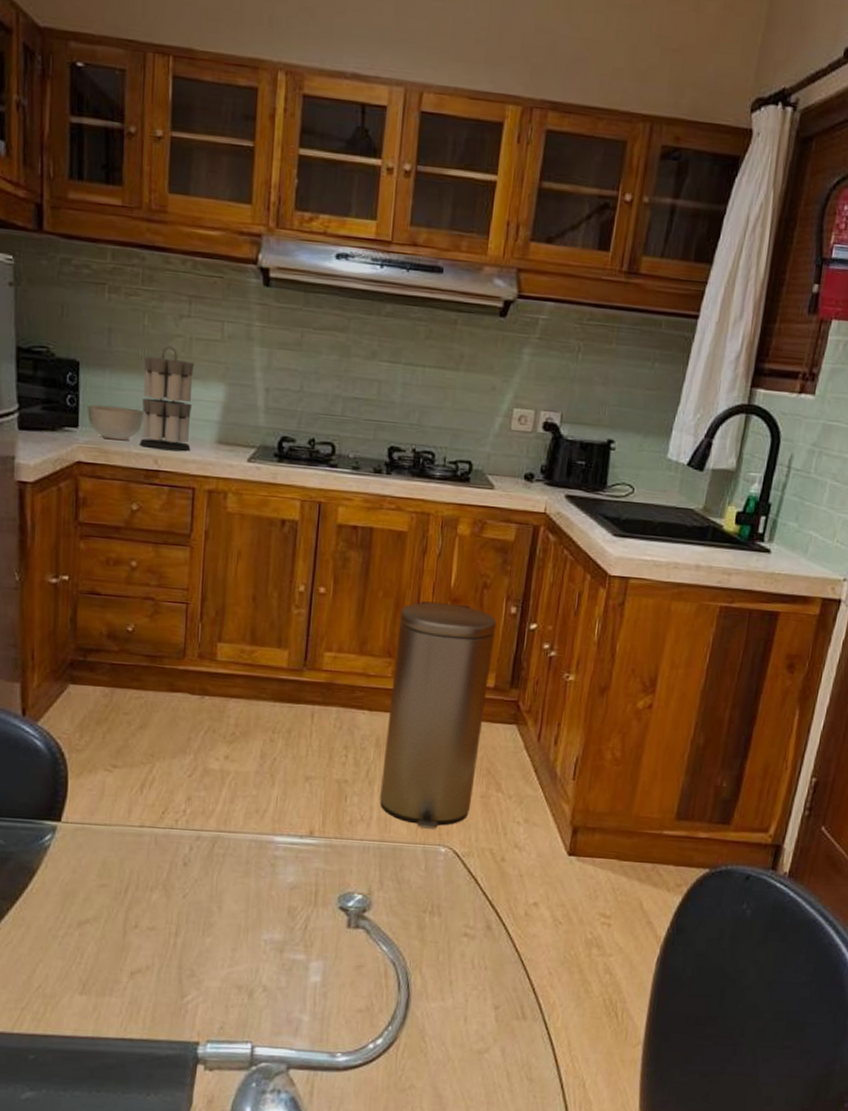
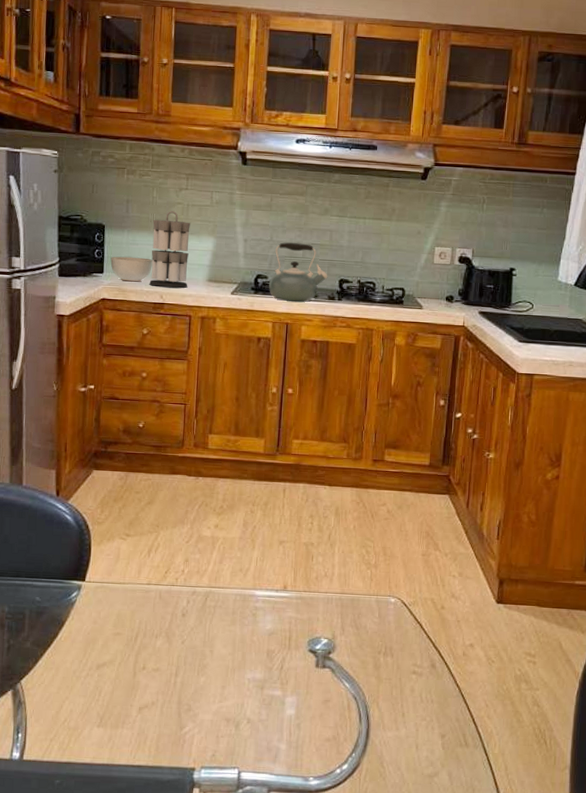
kettle: none [296,394,374,475] -> present [268,242,328,302]
pedal bin: present [380,601,497,829] -> none [340,397,429,583]

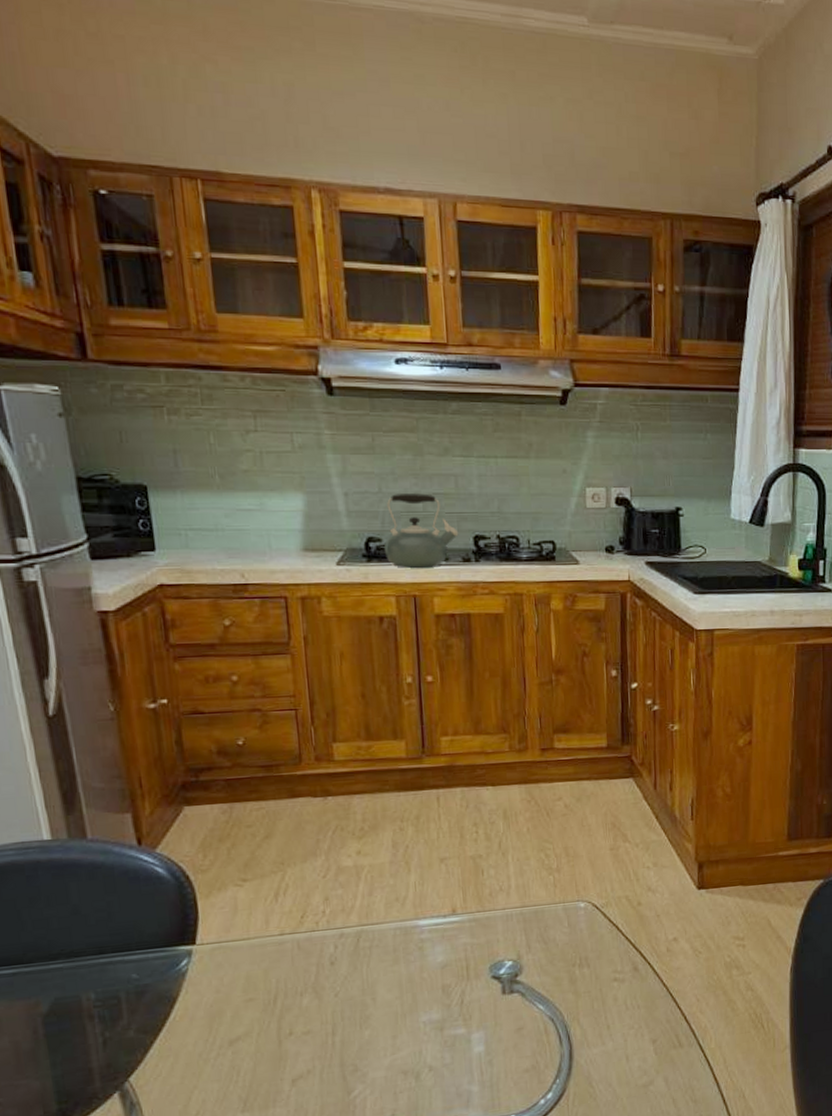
bowl: present [110,256,153,282] -> none [162,526,224,559]
spice rack: present [149,210,190,289] -> none [214,461,277,564]

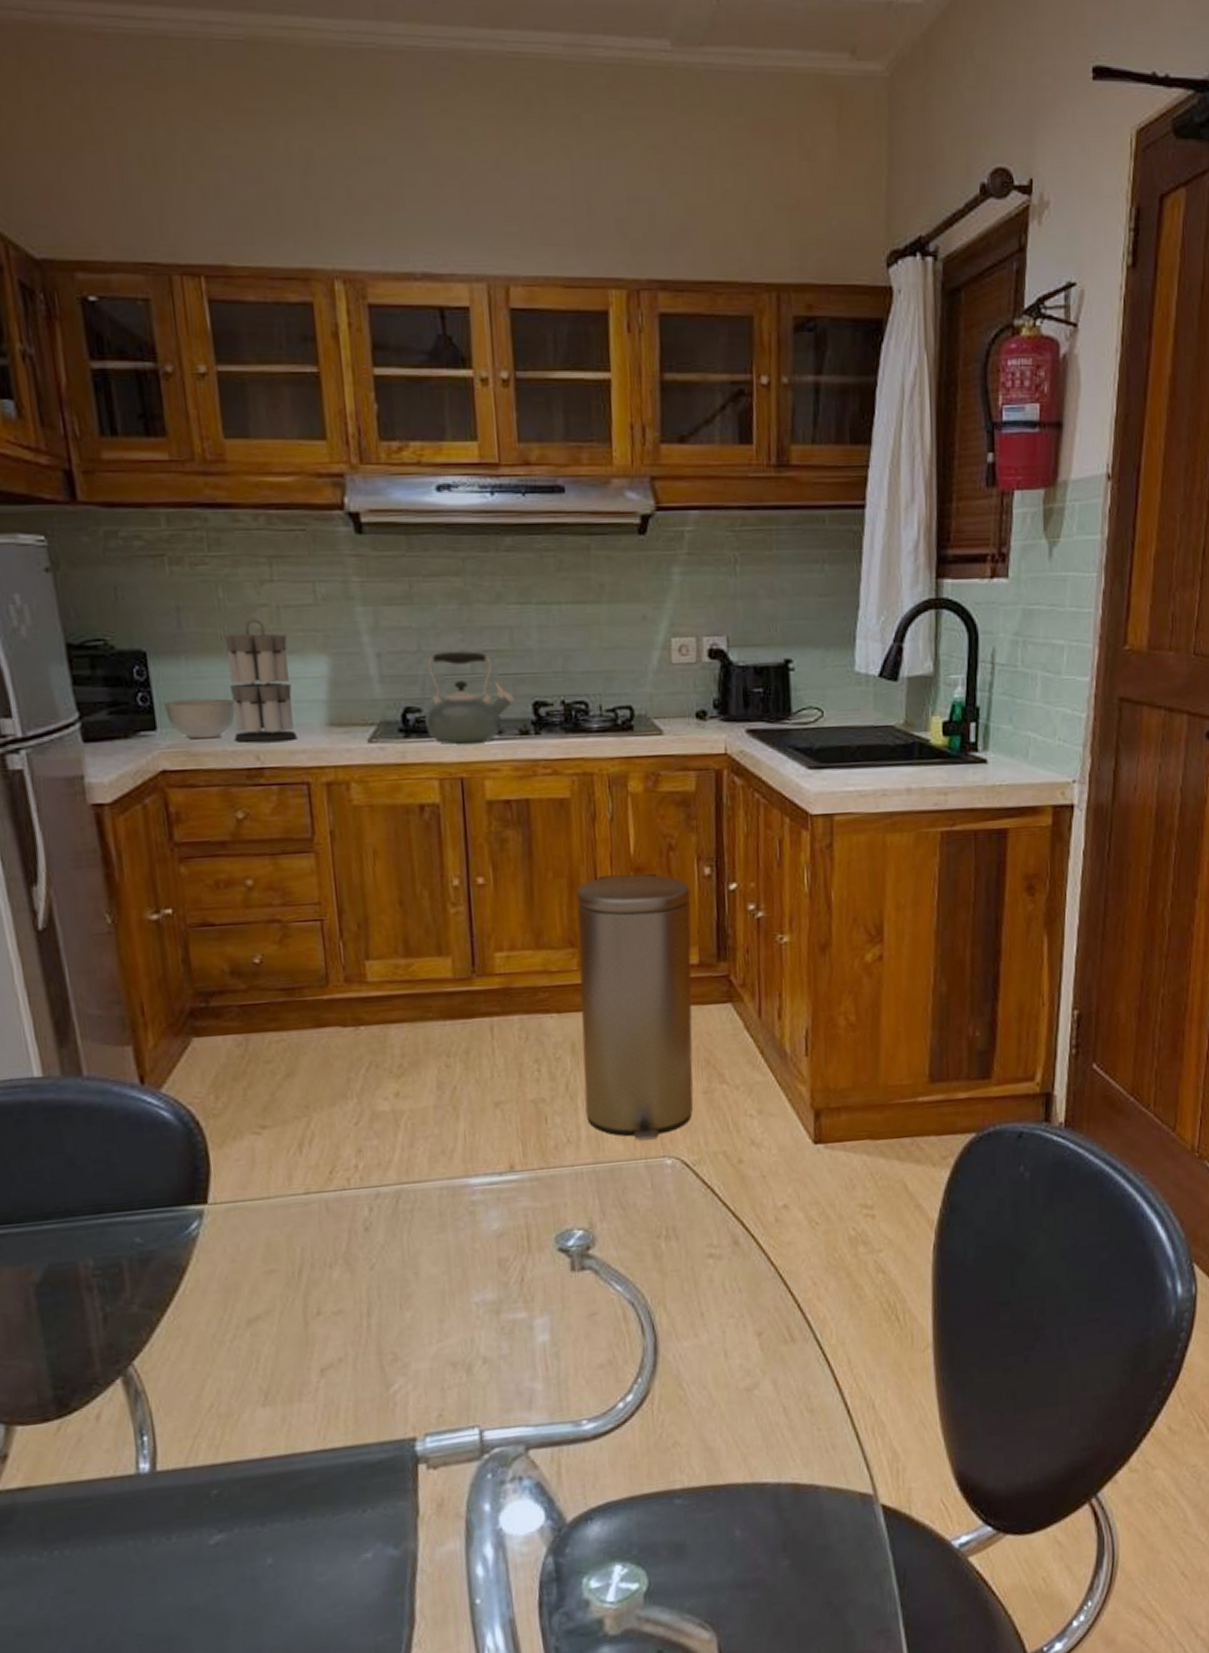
bowl: none [162,526,224,559] -> present [164,698,236,740]
spice rack: none [214,461,277,564] -> present [224,618,298,743]
pedal bin: none [507,674,602,888] -> present [575,873,694,1141]

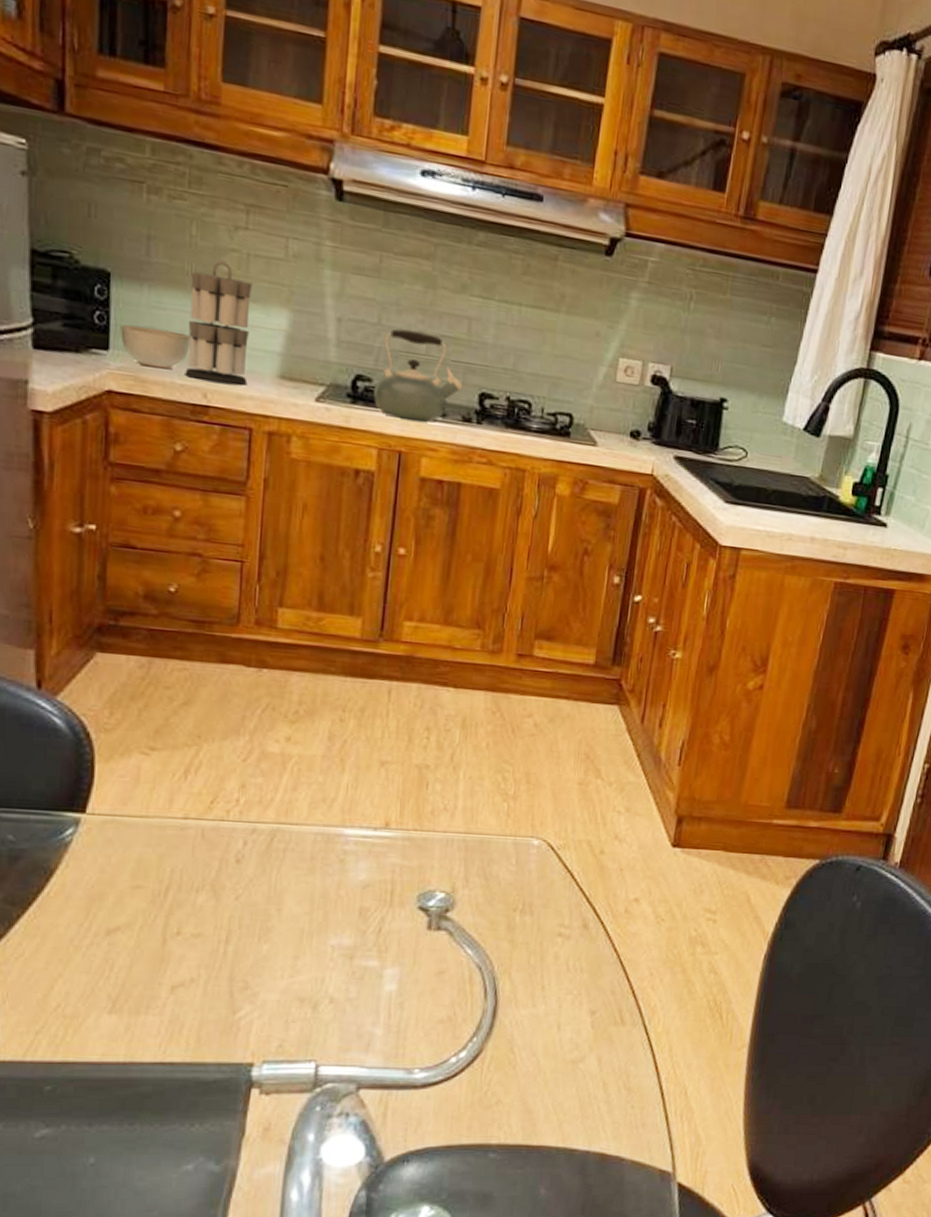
pedal bin: present [575,873,694,1141] -> none [465,567,598,820]

